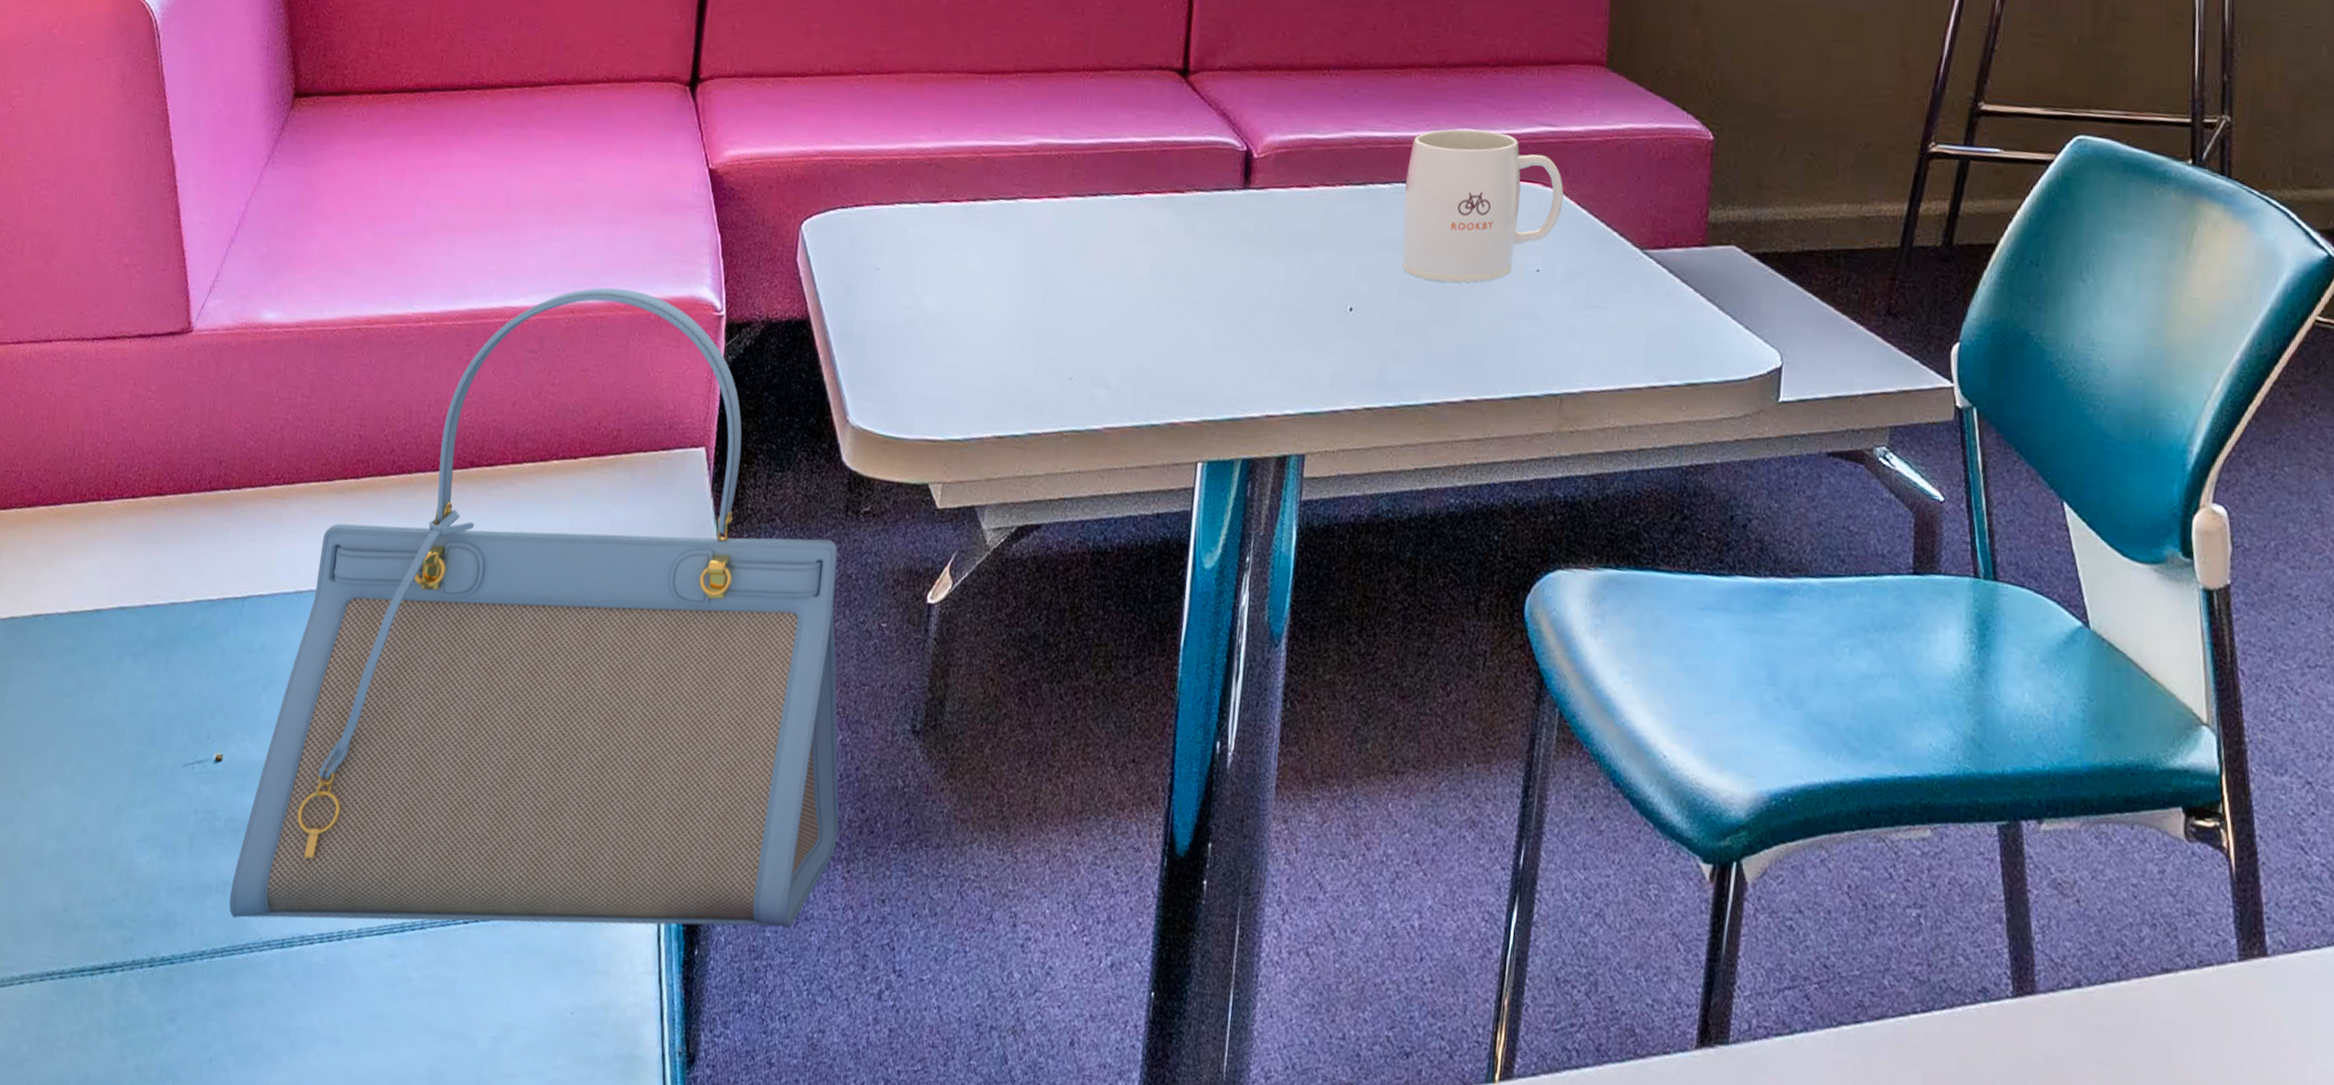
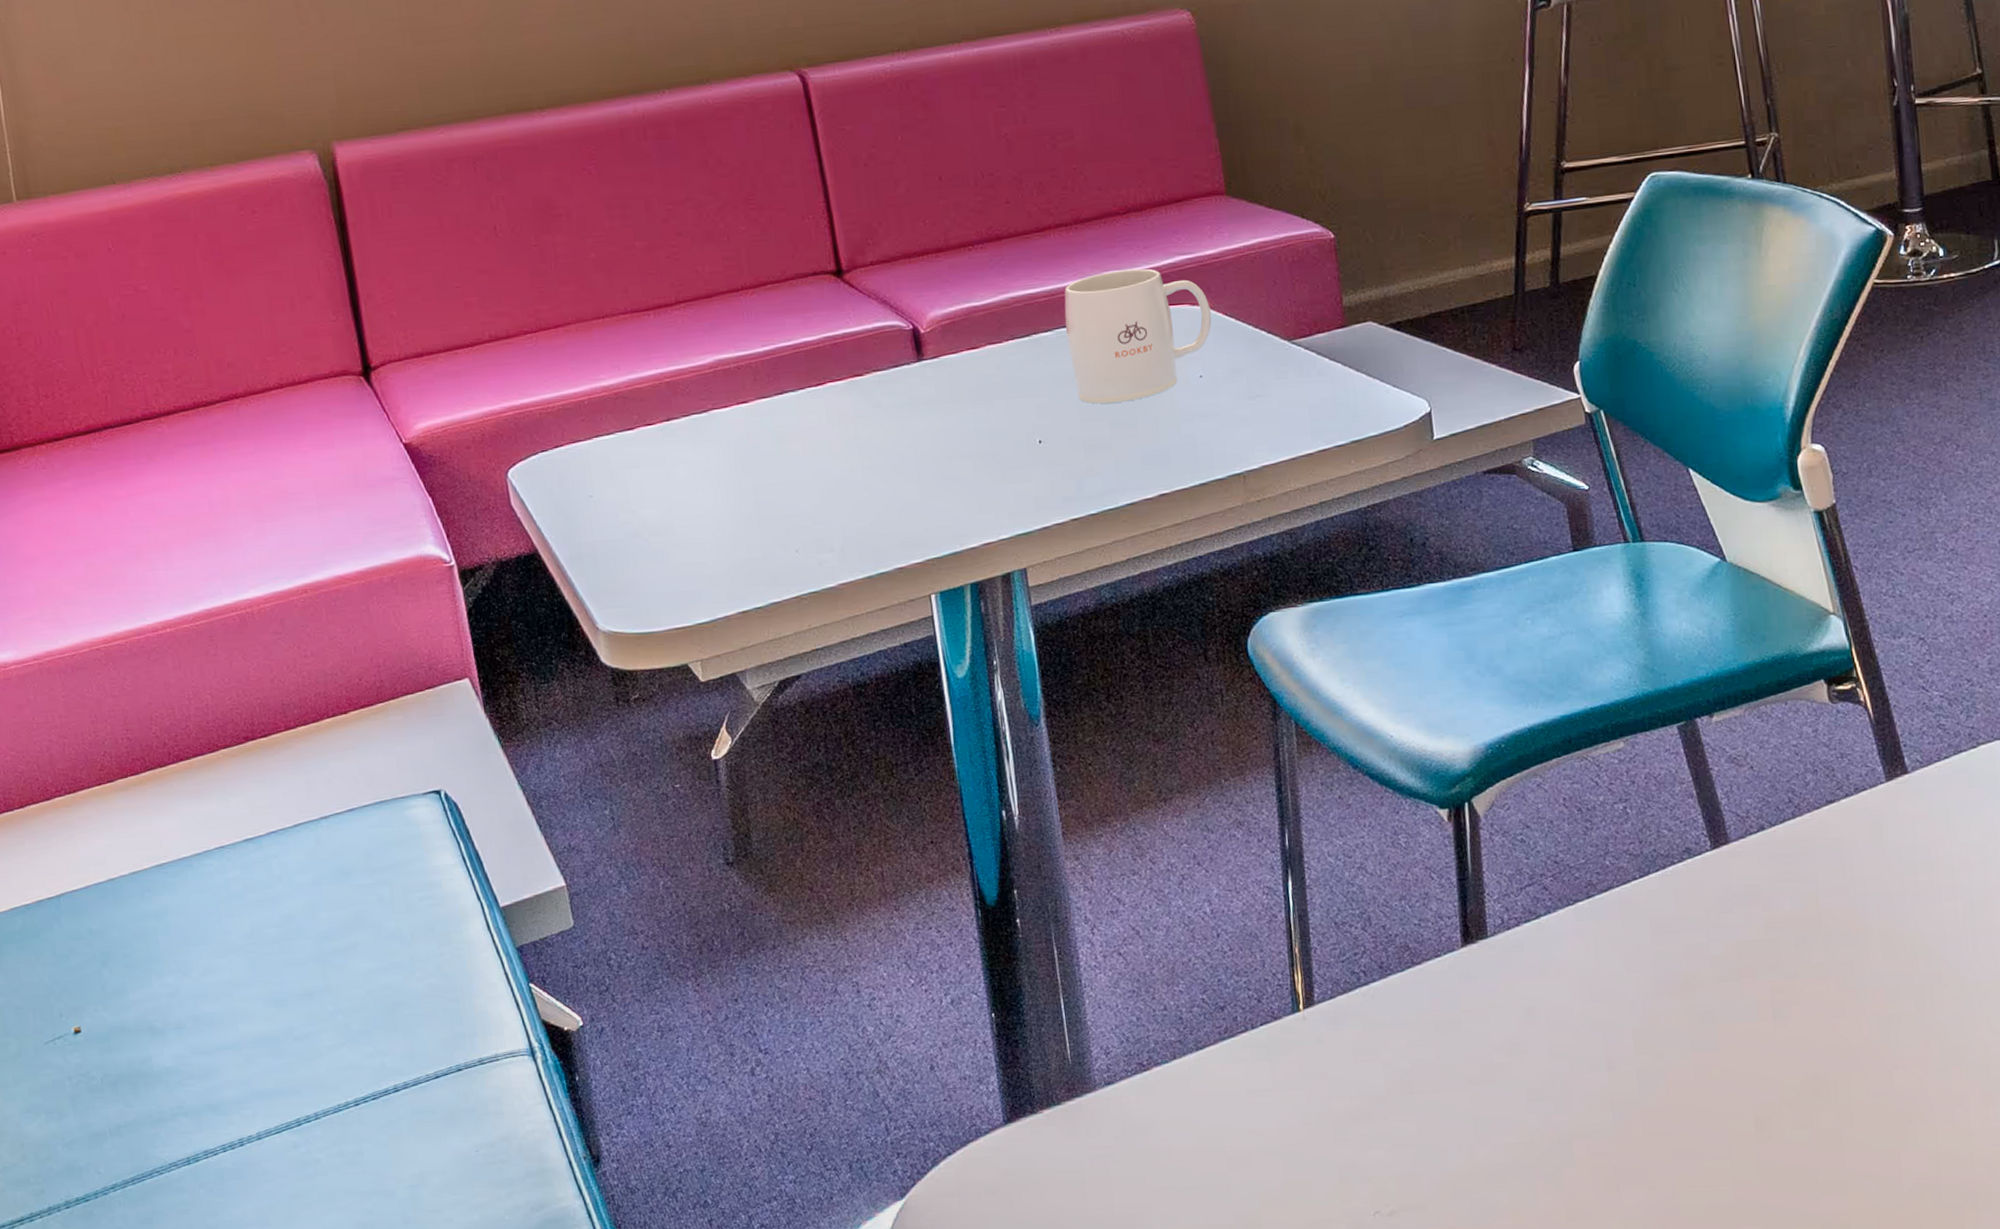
handbag: present [229,287,840,930] -> none [119,561,682,1152]

